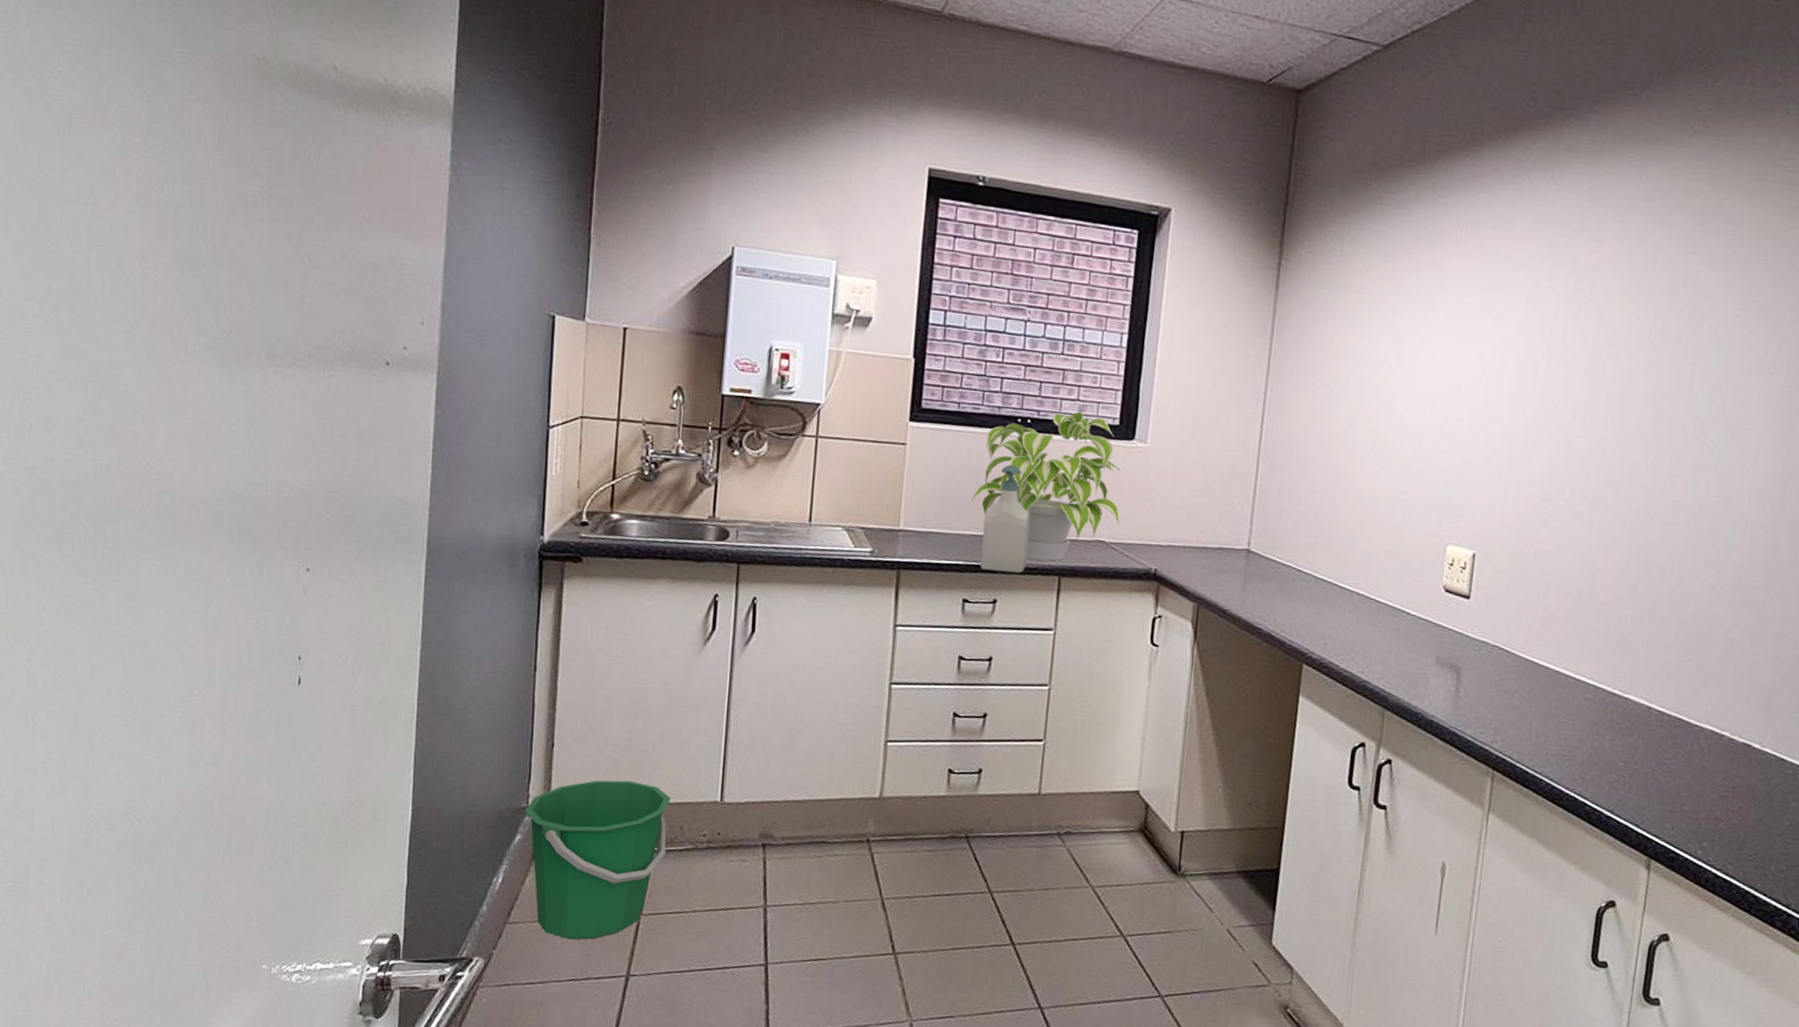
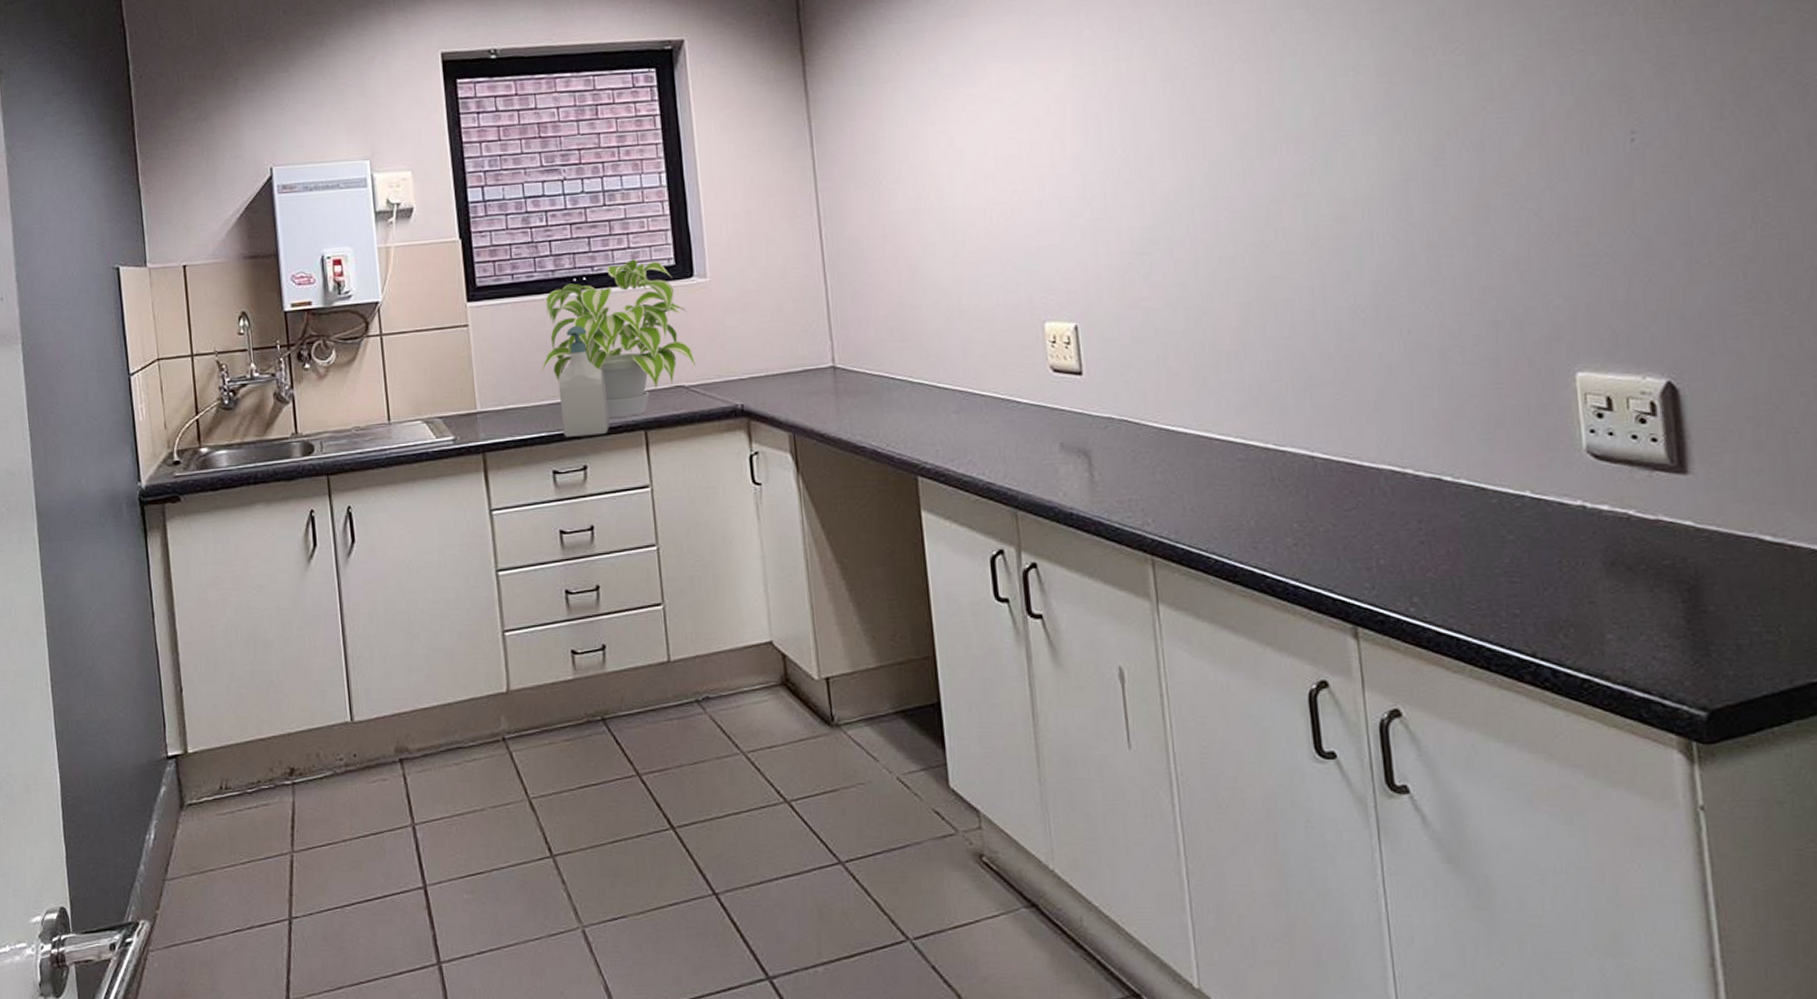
bucket: present [524,780,671,940] -> none [164,714,306,888]

